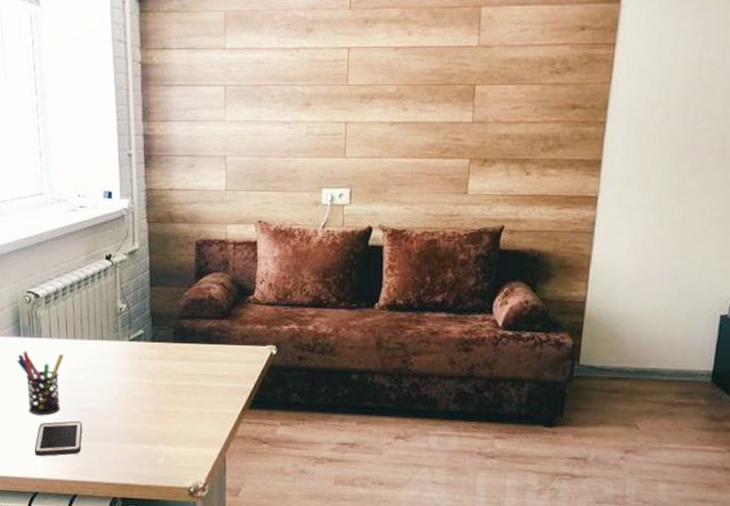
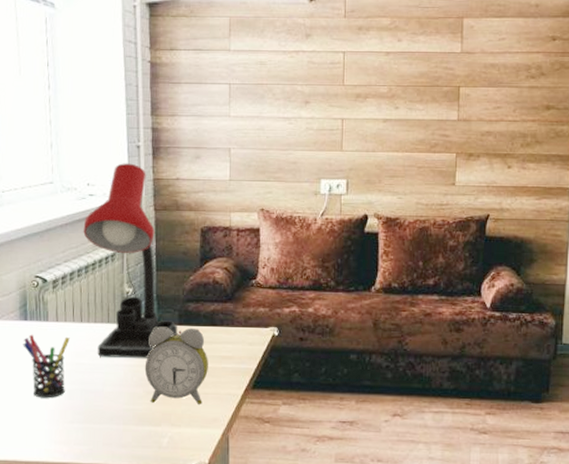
cell phone: present [34,421,82,457] -> none [37,403,86,440]
desk lamp: none [75,173,173,376] -> present [83,163,178,358]
alarm clock: none [139,344,204,425] -> present [144,327,208,406]

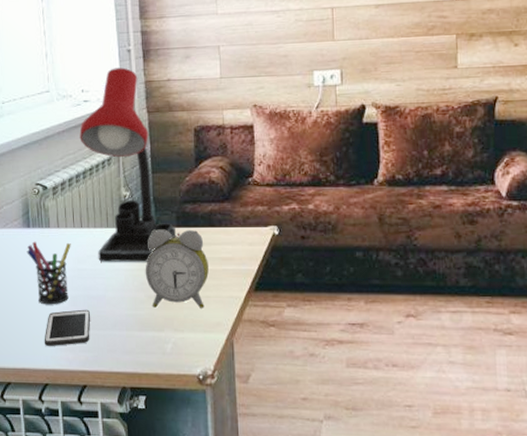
cell phone: none [37,403,86,440] -> present [44,309,90,347]

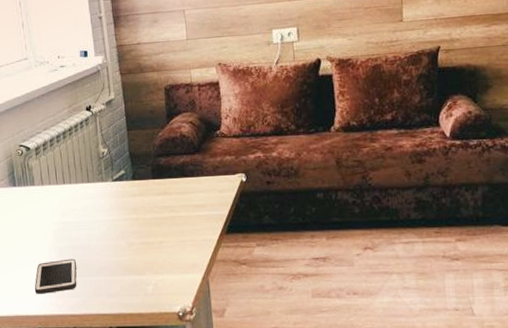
pen holder: present [27,241,71,305] -> none [14,198,55,257]
desk lamp: present [79,67,177,262] -> none [58,33,153,215]
alarm clock: present [145,229,209,309] -> none [125,181,184,254]

